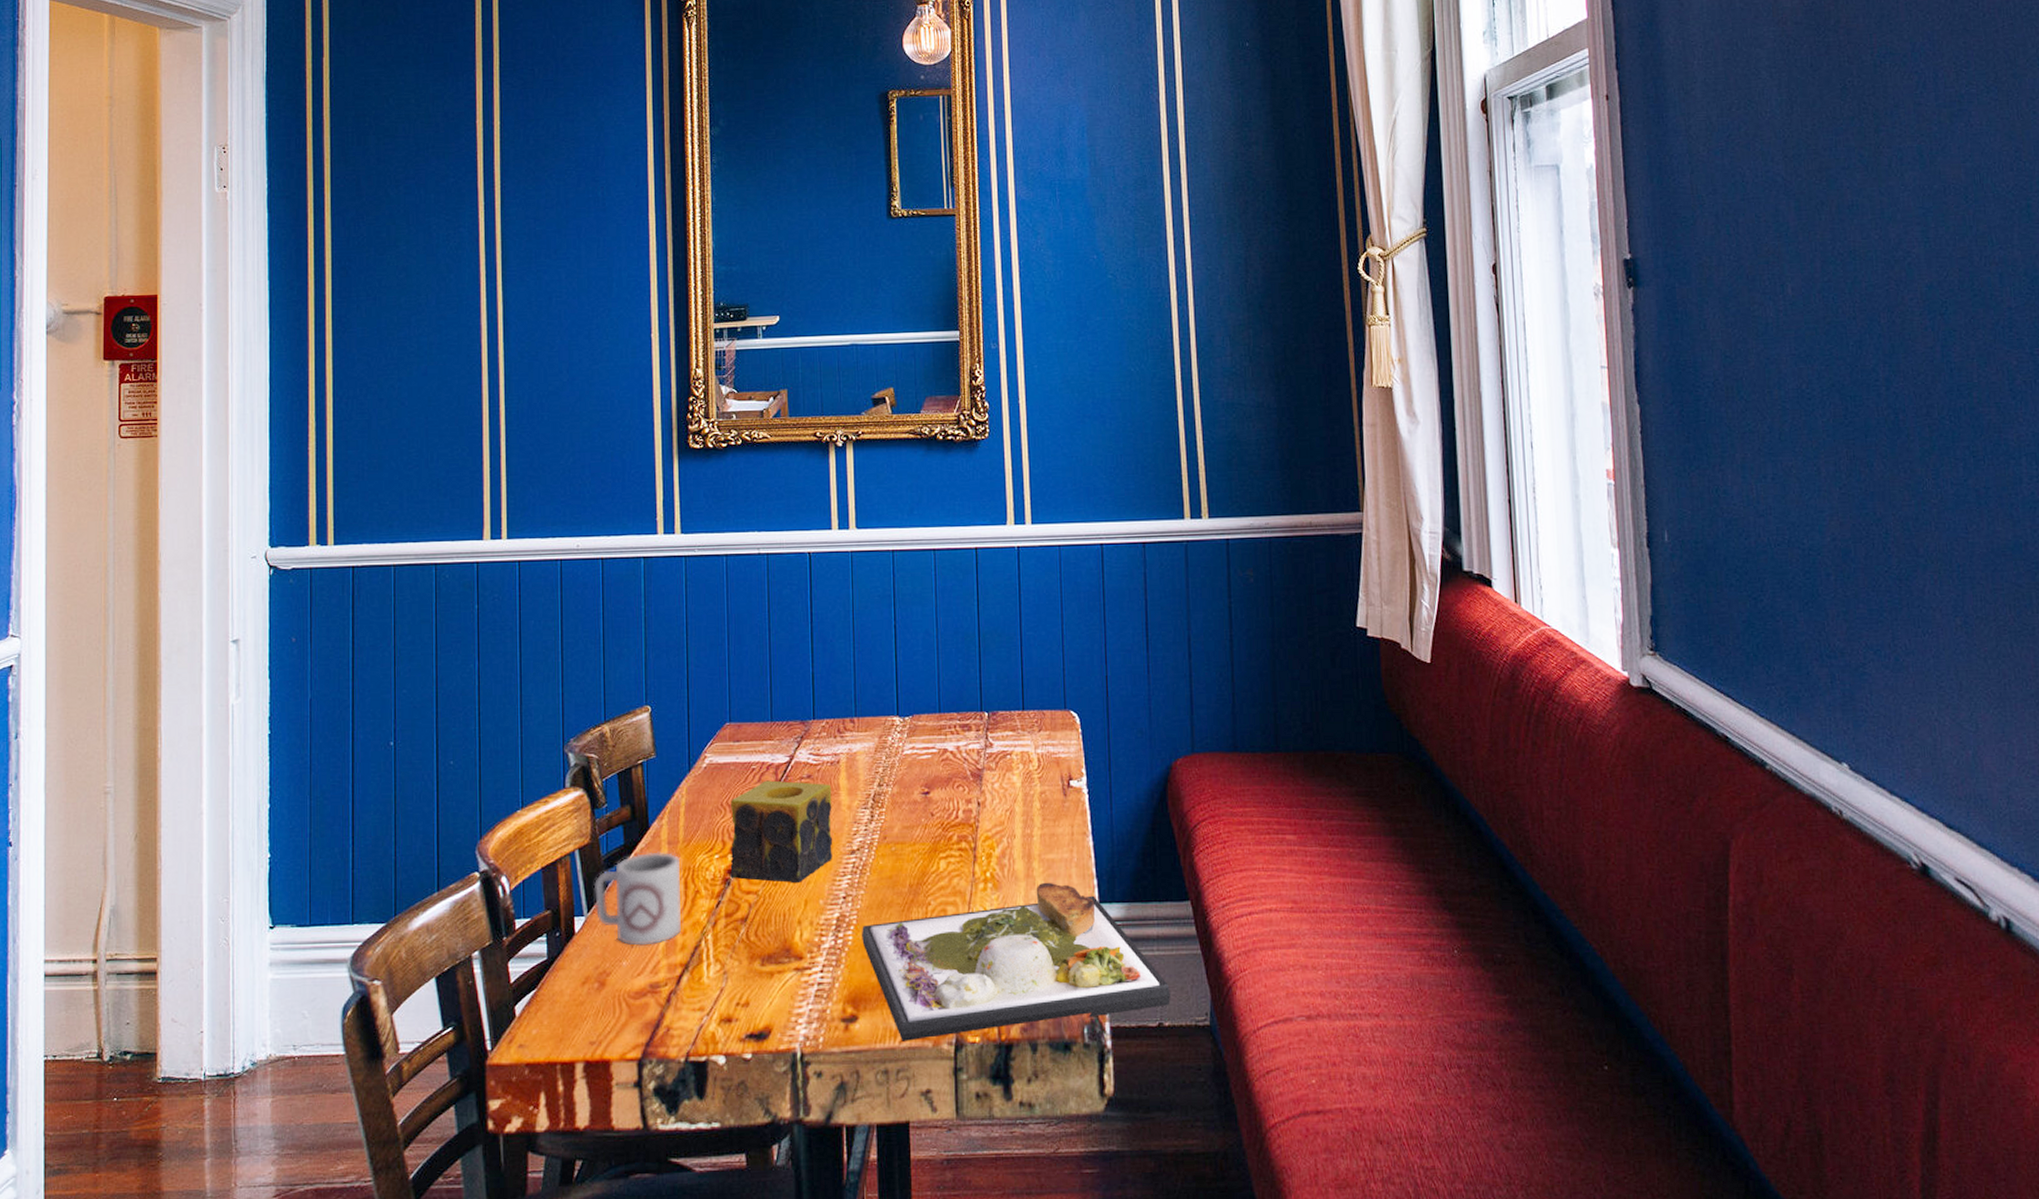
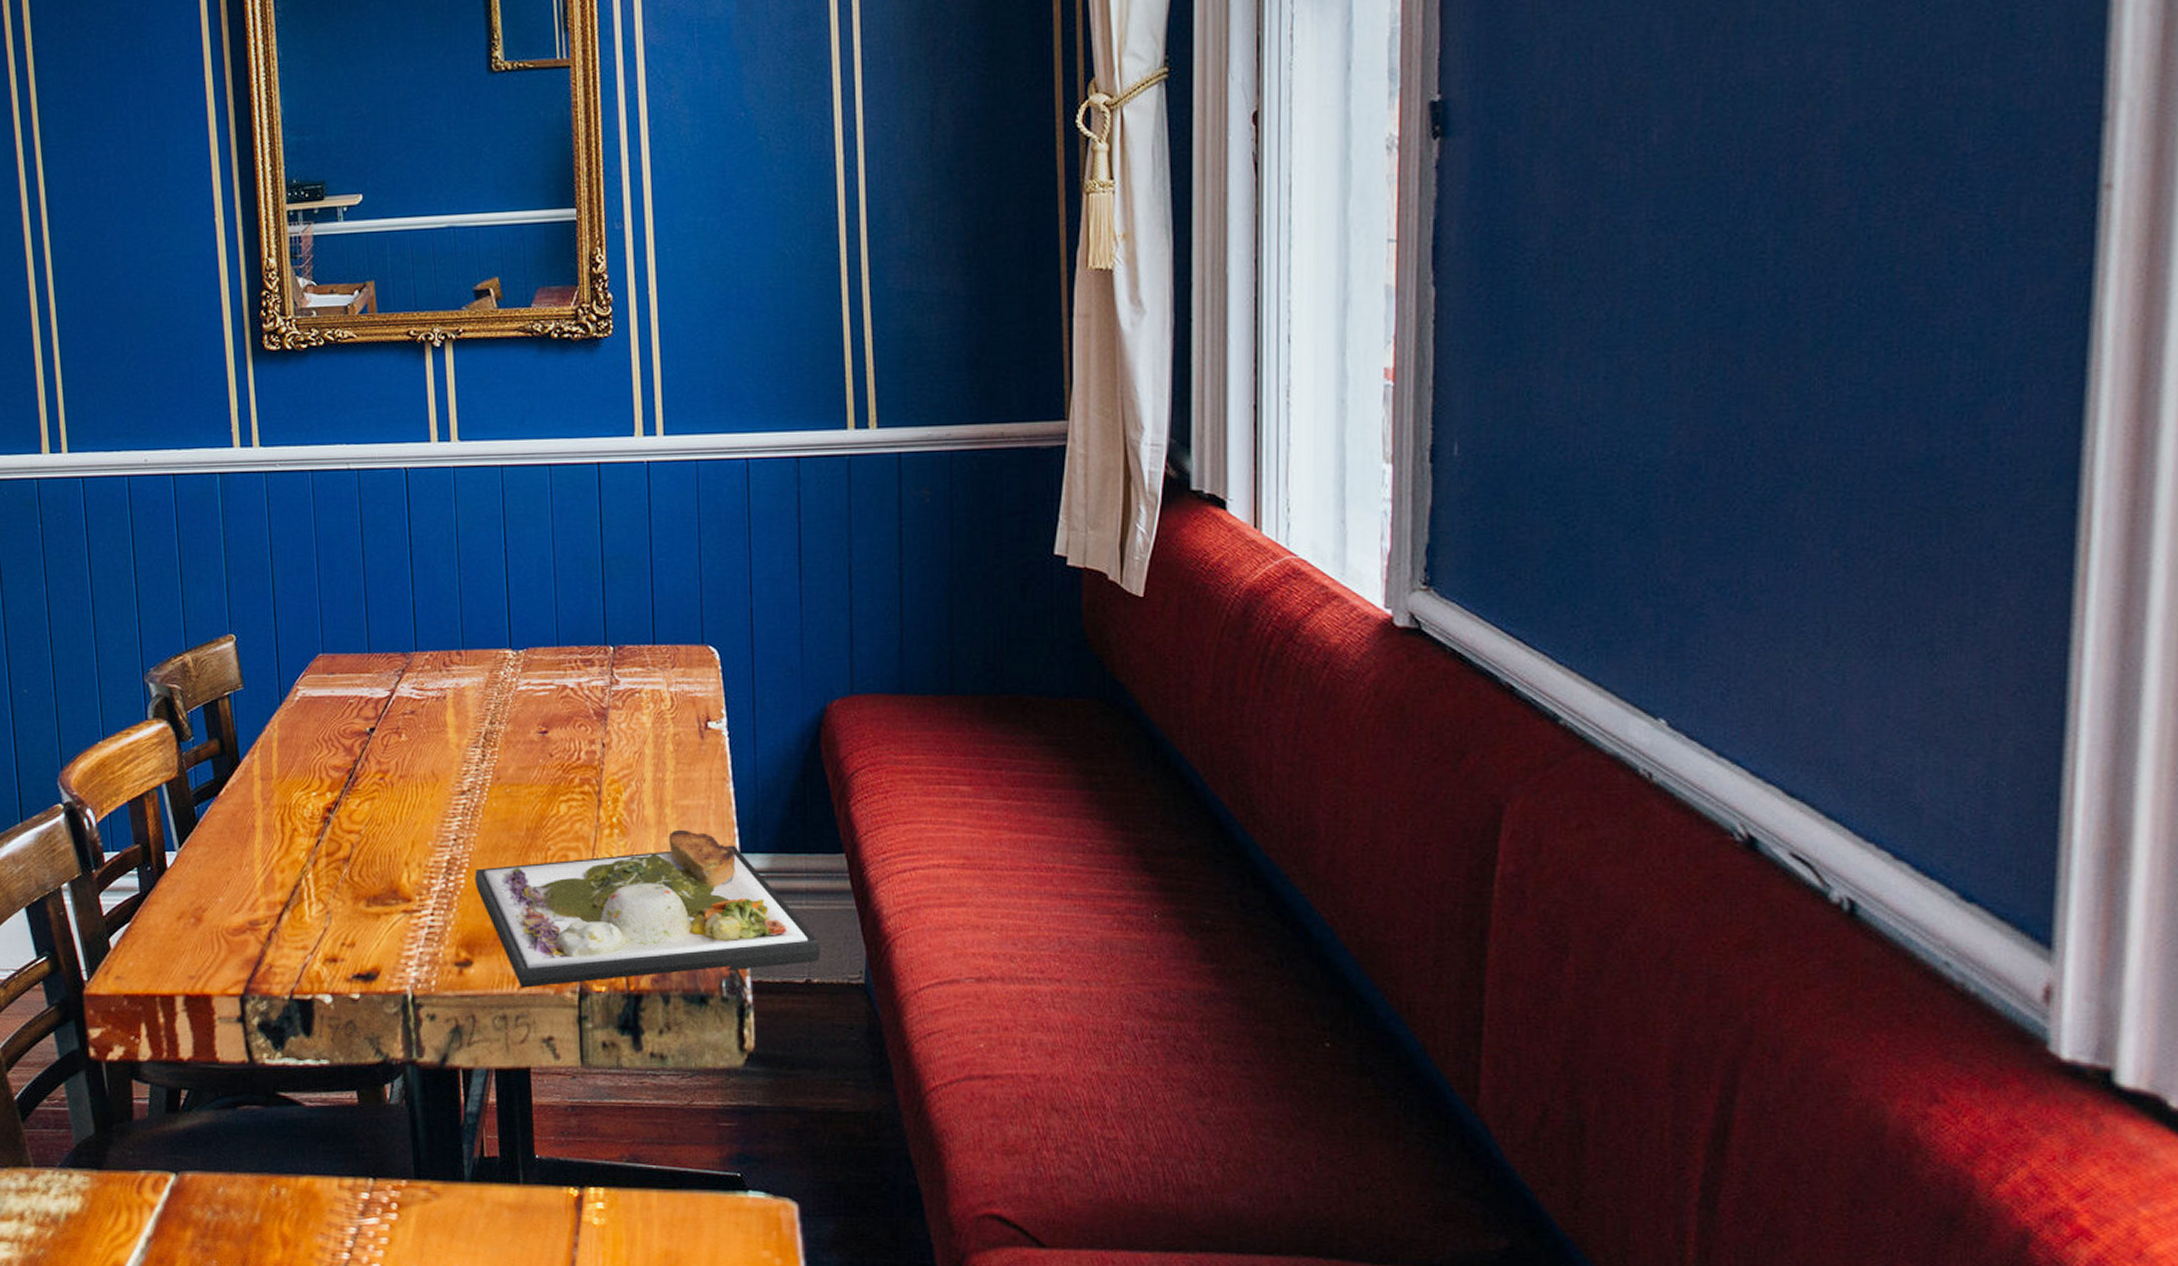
cup: present [593,851,681,946] -> none [183,787,279,883]
candle: present [730,780,833,884] -> none [327,715,441,824]

